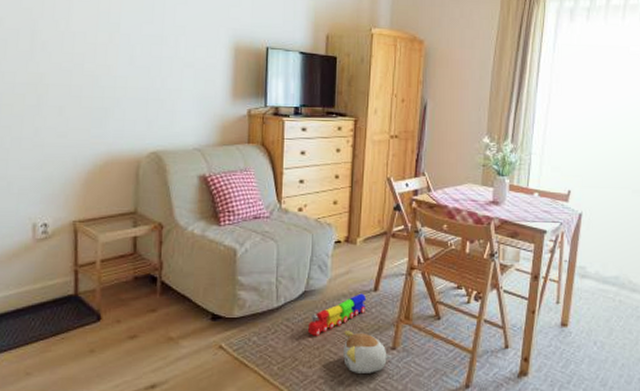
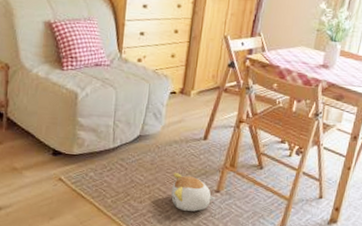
toy train: present [308,293,366,336] -> none [141,141,196,176]

